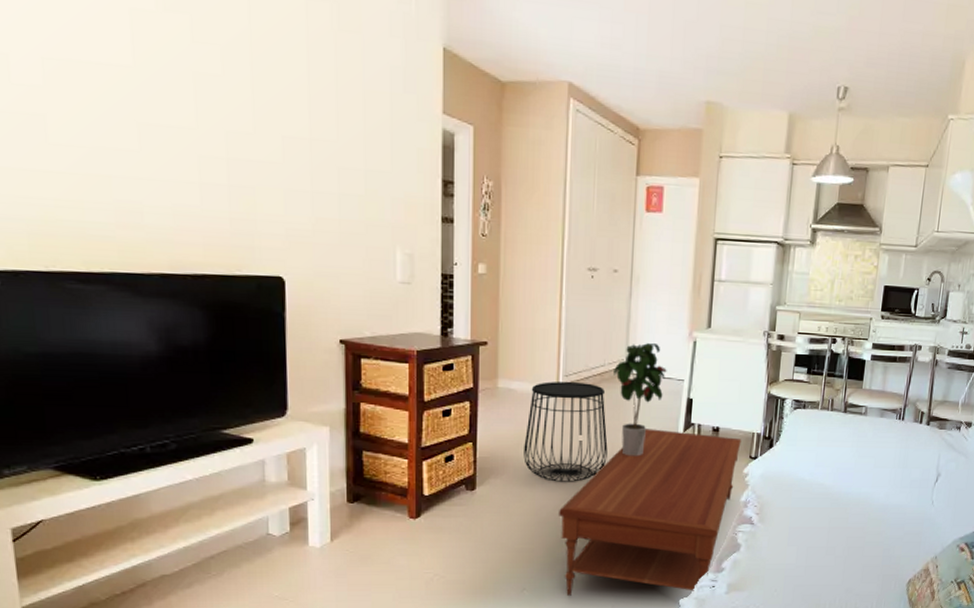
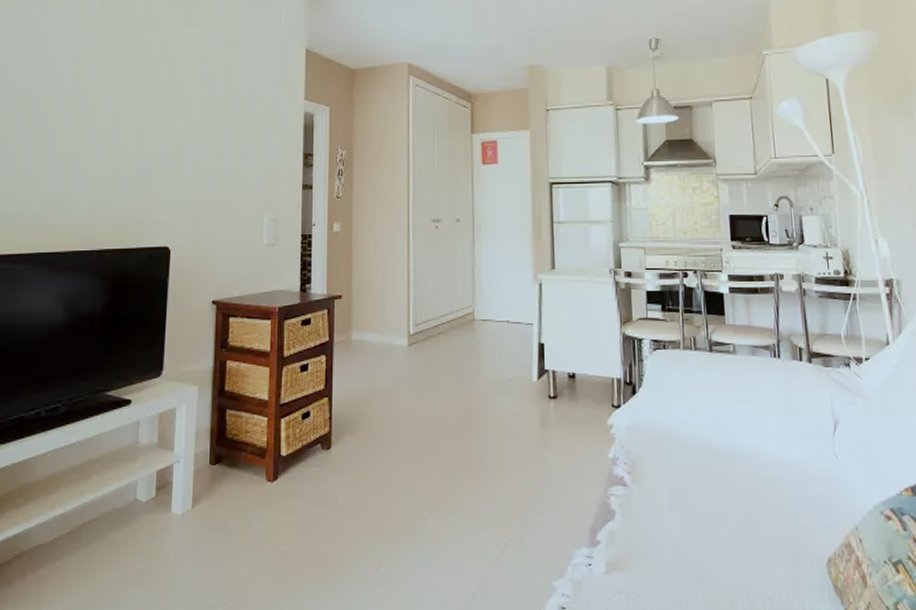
side table: present [523,381,608,482] -> none [377,330,461,439]
coffee table: present [559,429,742,596] -> none [415,377,601,574]
potted plant: present [614,343,667,456] -> none [462,288,515,408]

